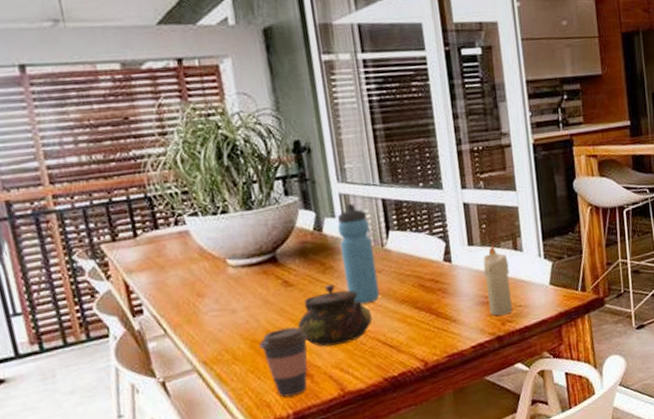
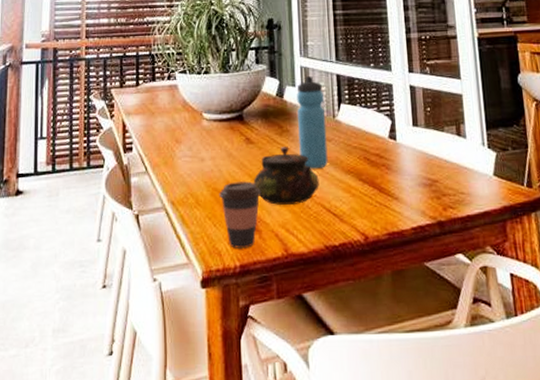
candle: present [483,243,512,316] -> none [426,126,454,201]

